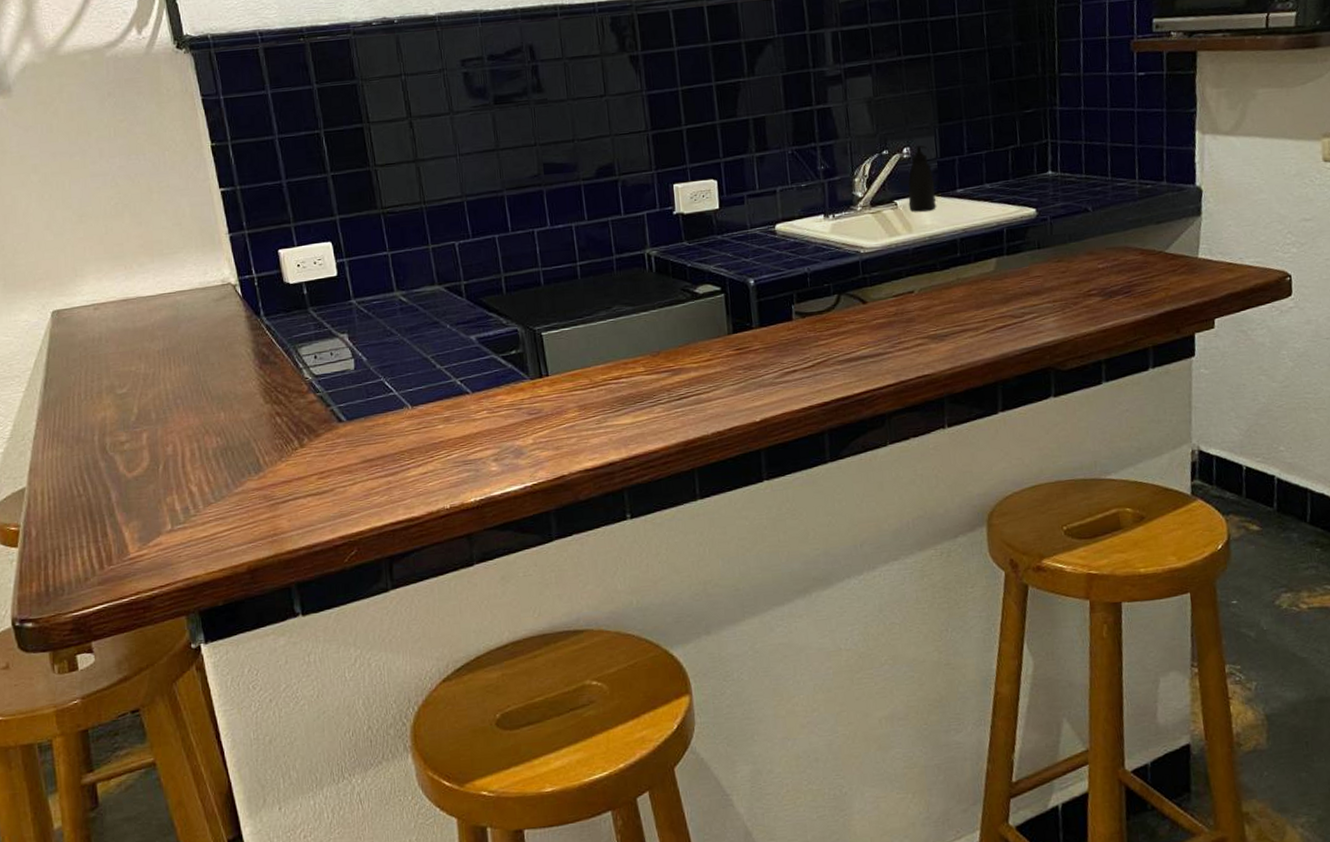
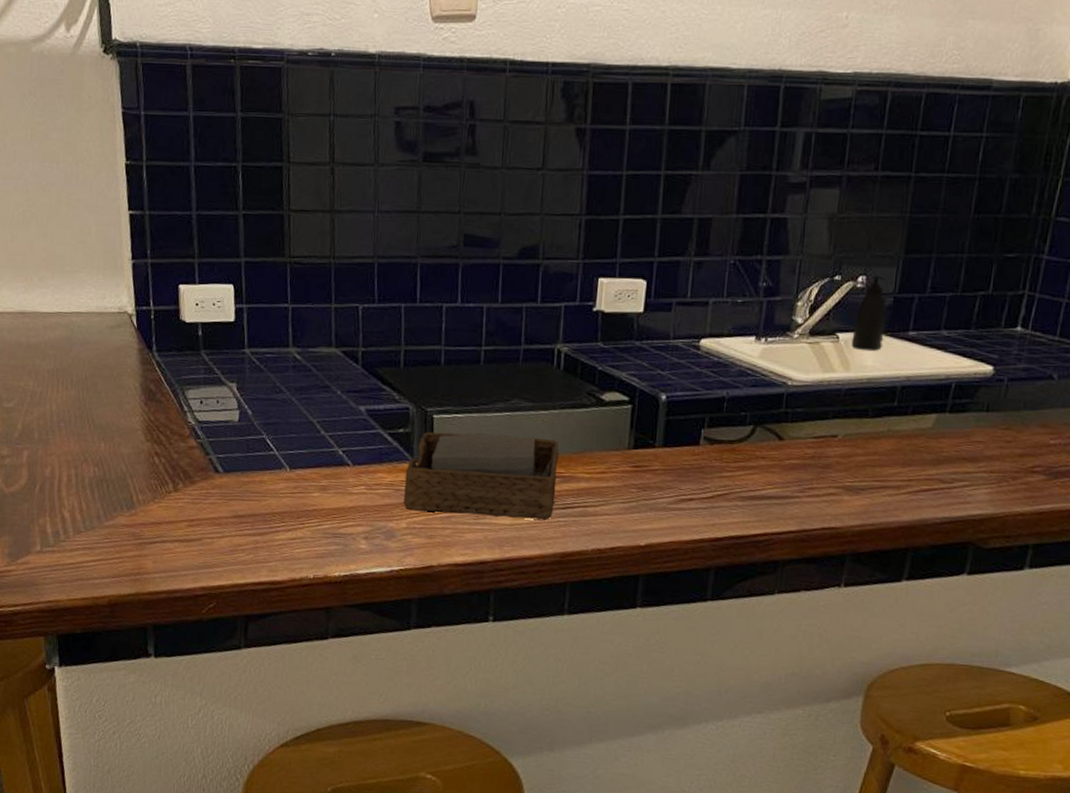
napkin holder: none [524,337,670,427] -> present [403,432,560,521]

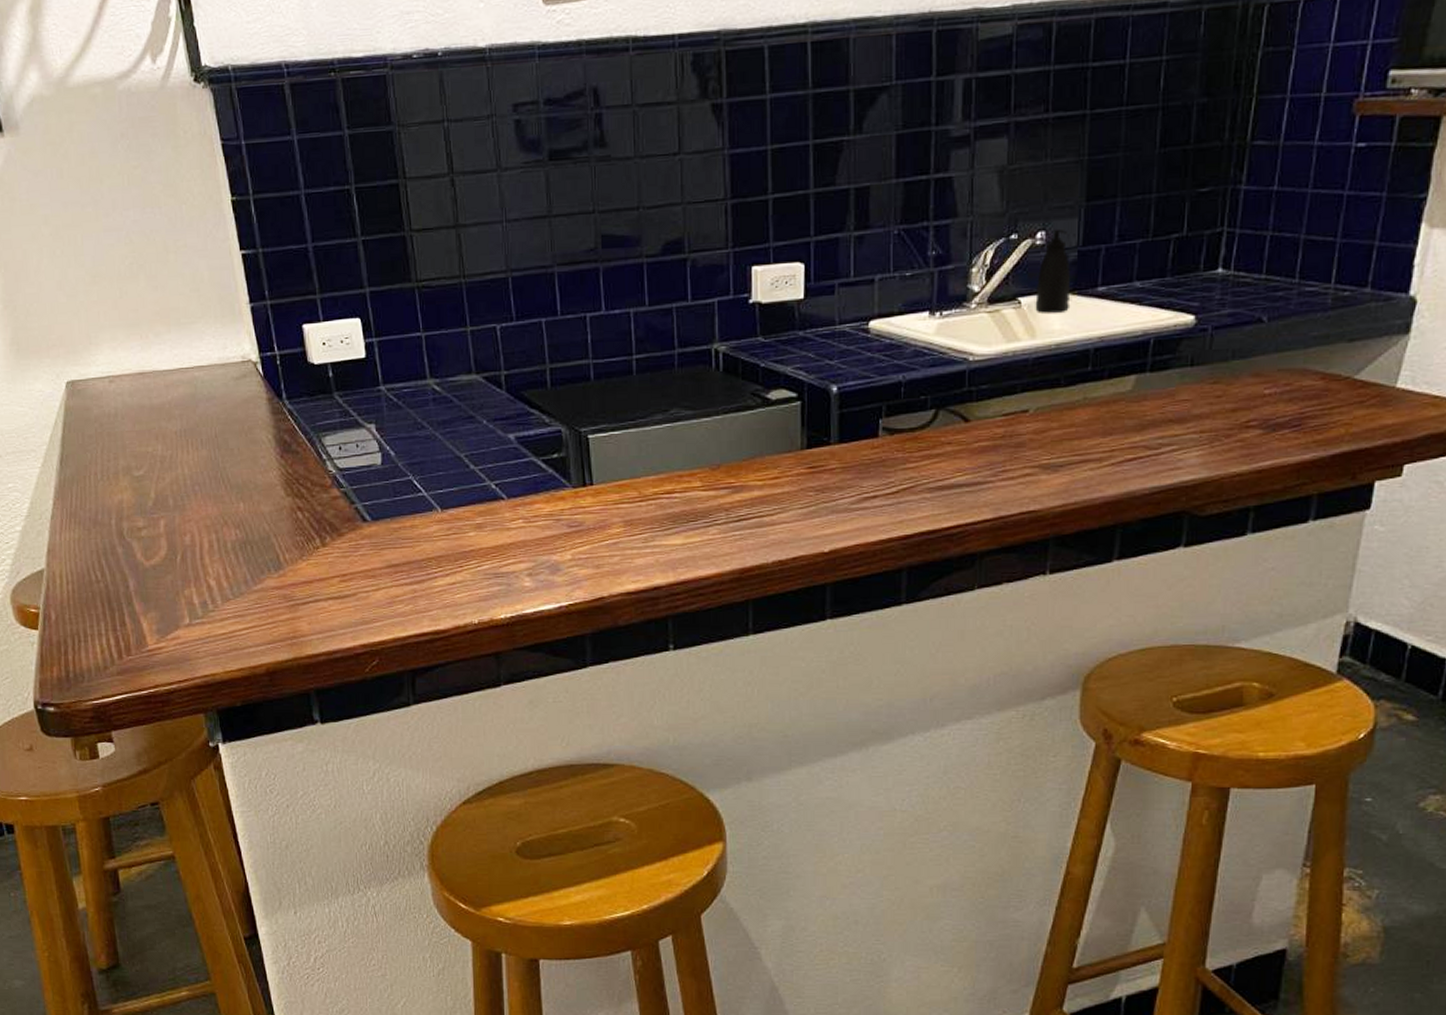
napkin holder: present [403,432,560,521] -> none [564,447,728,541]

